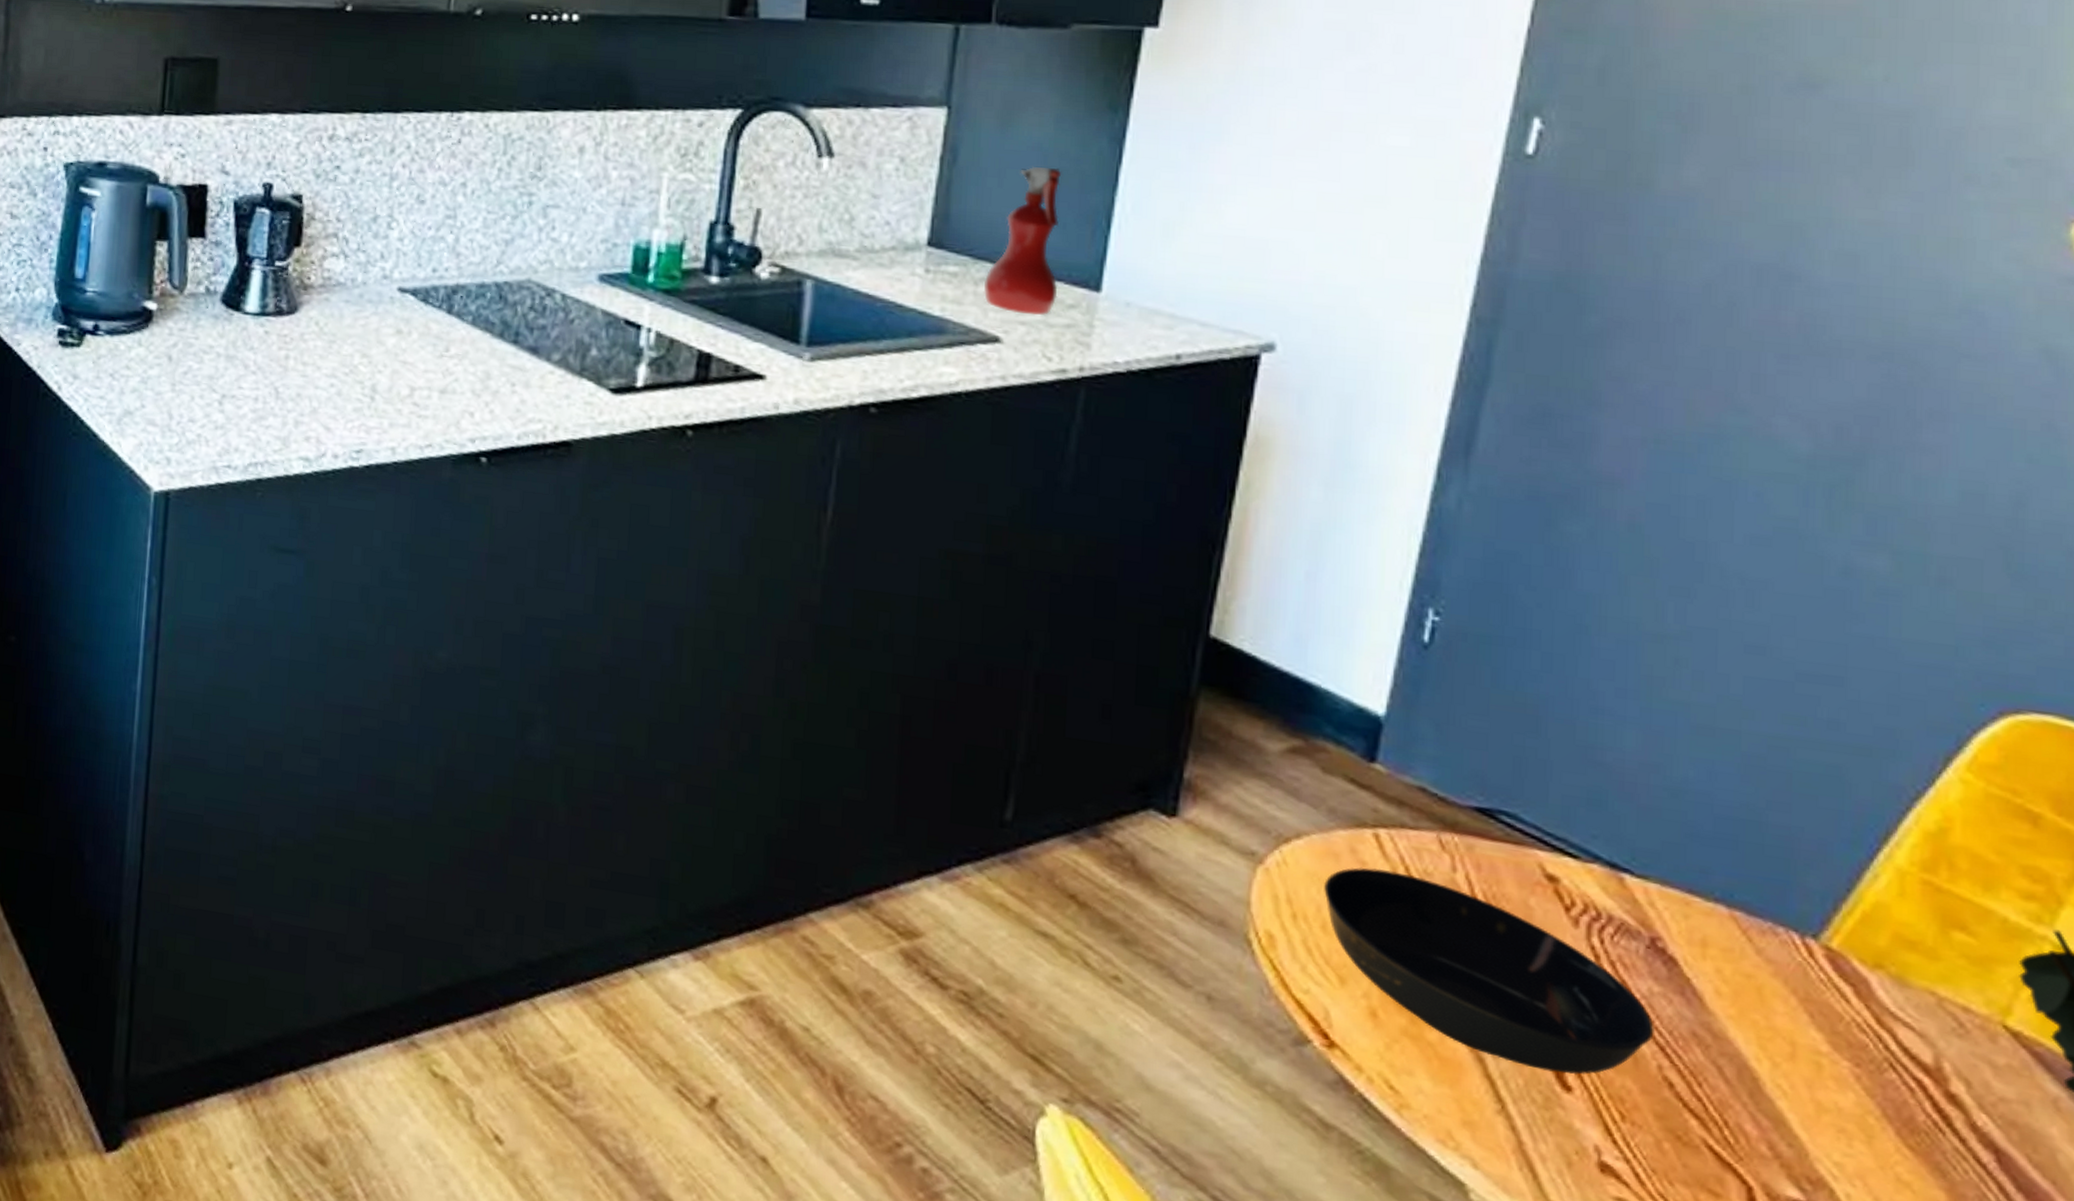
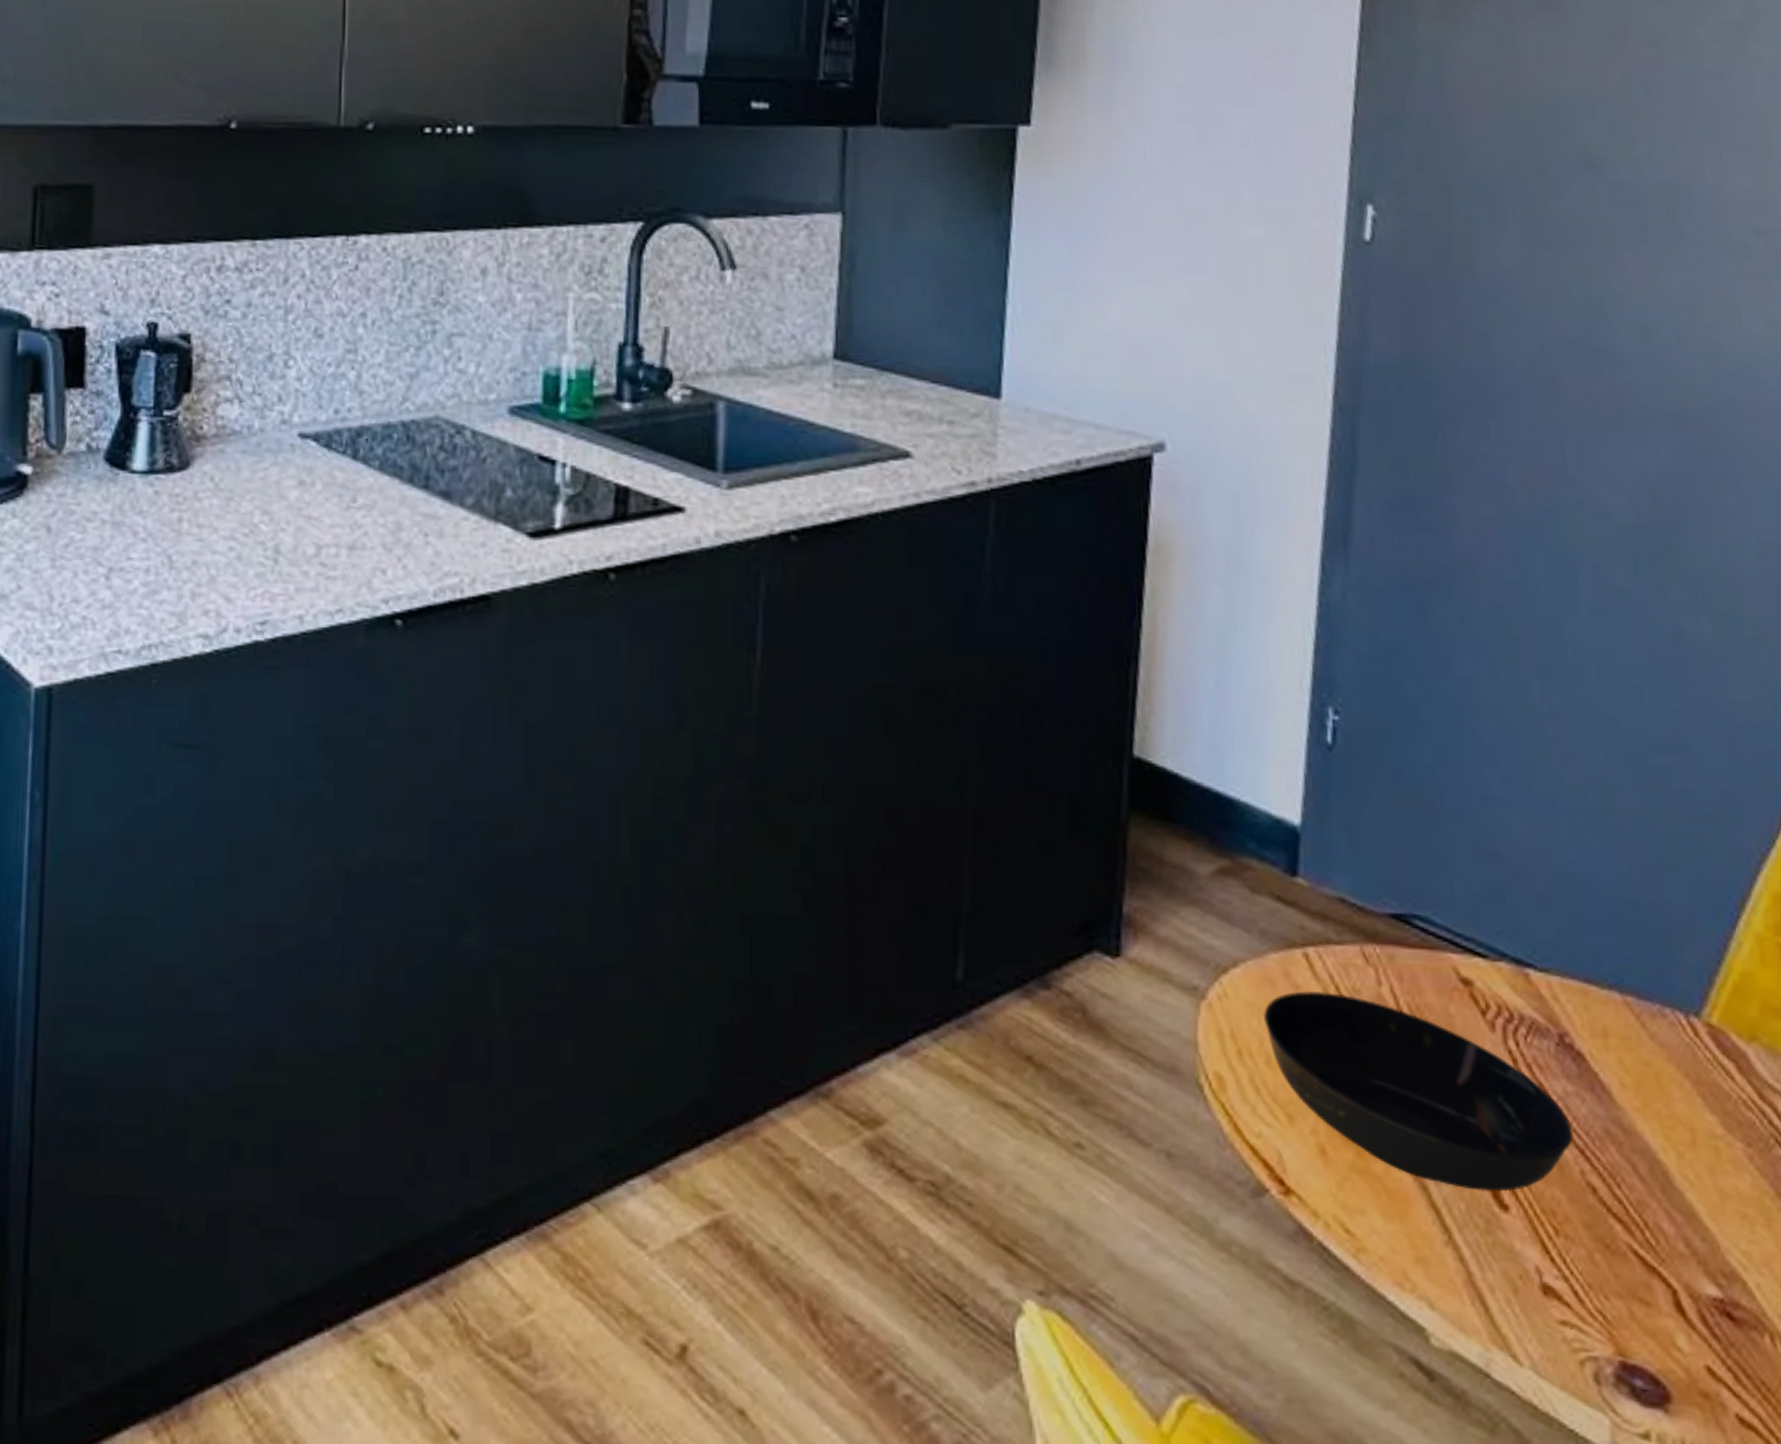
spray bottle: present [983,166,1062,316] -> none [890,270,961,427]

